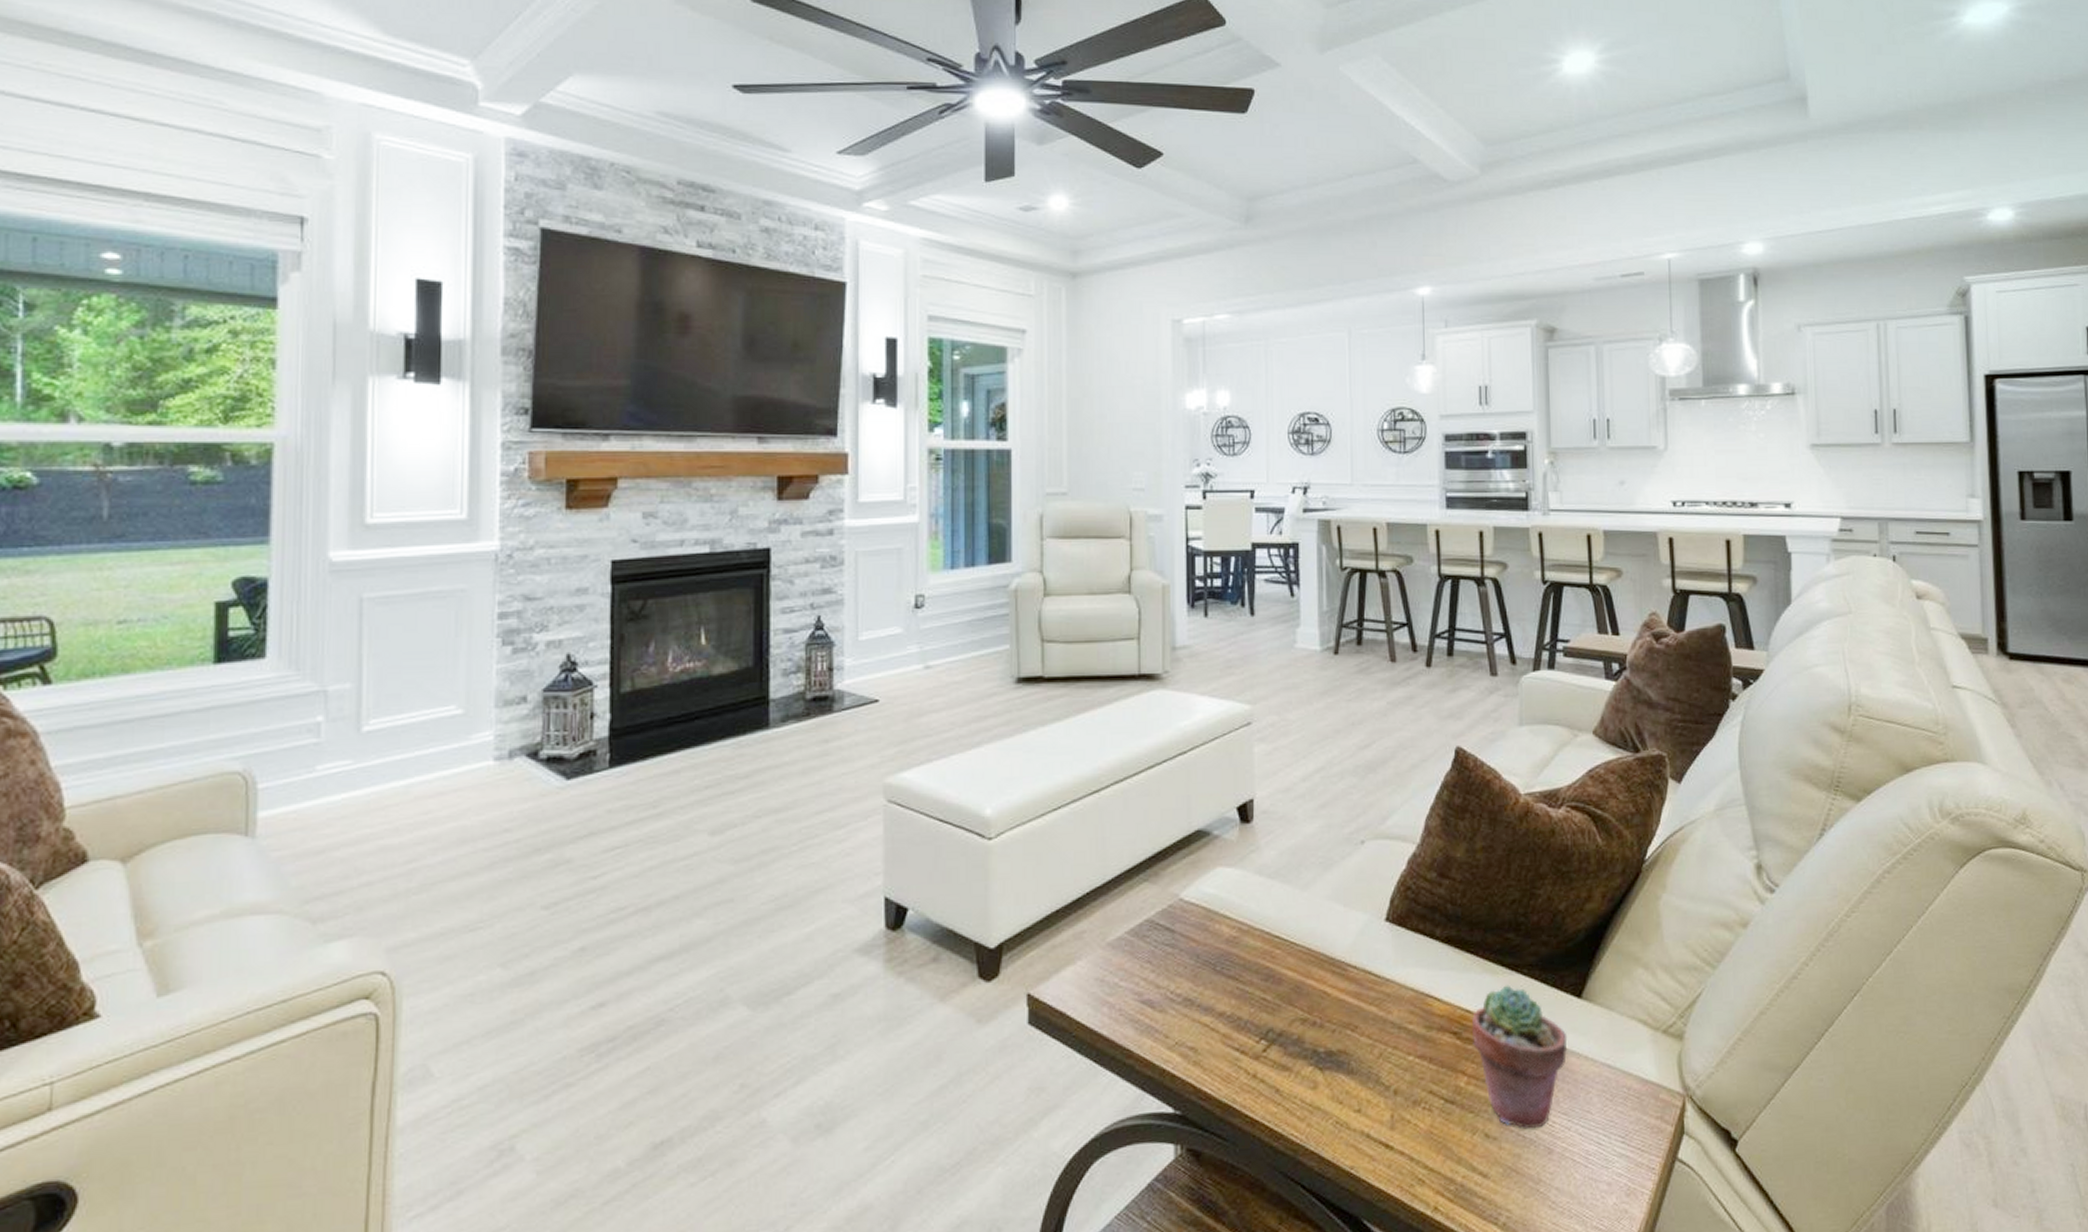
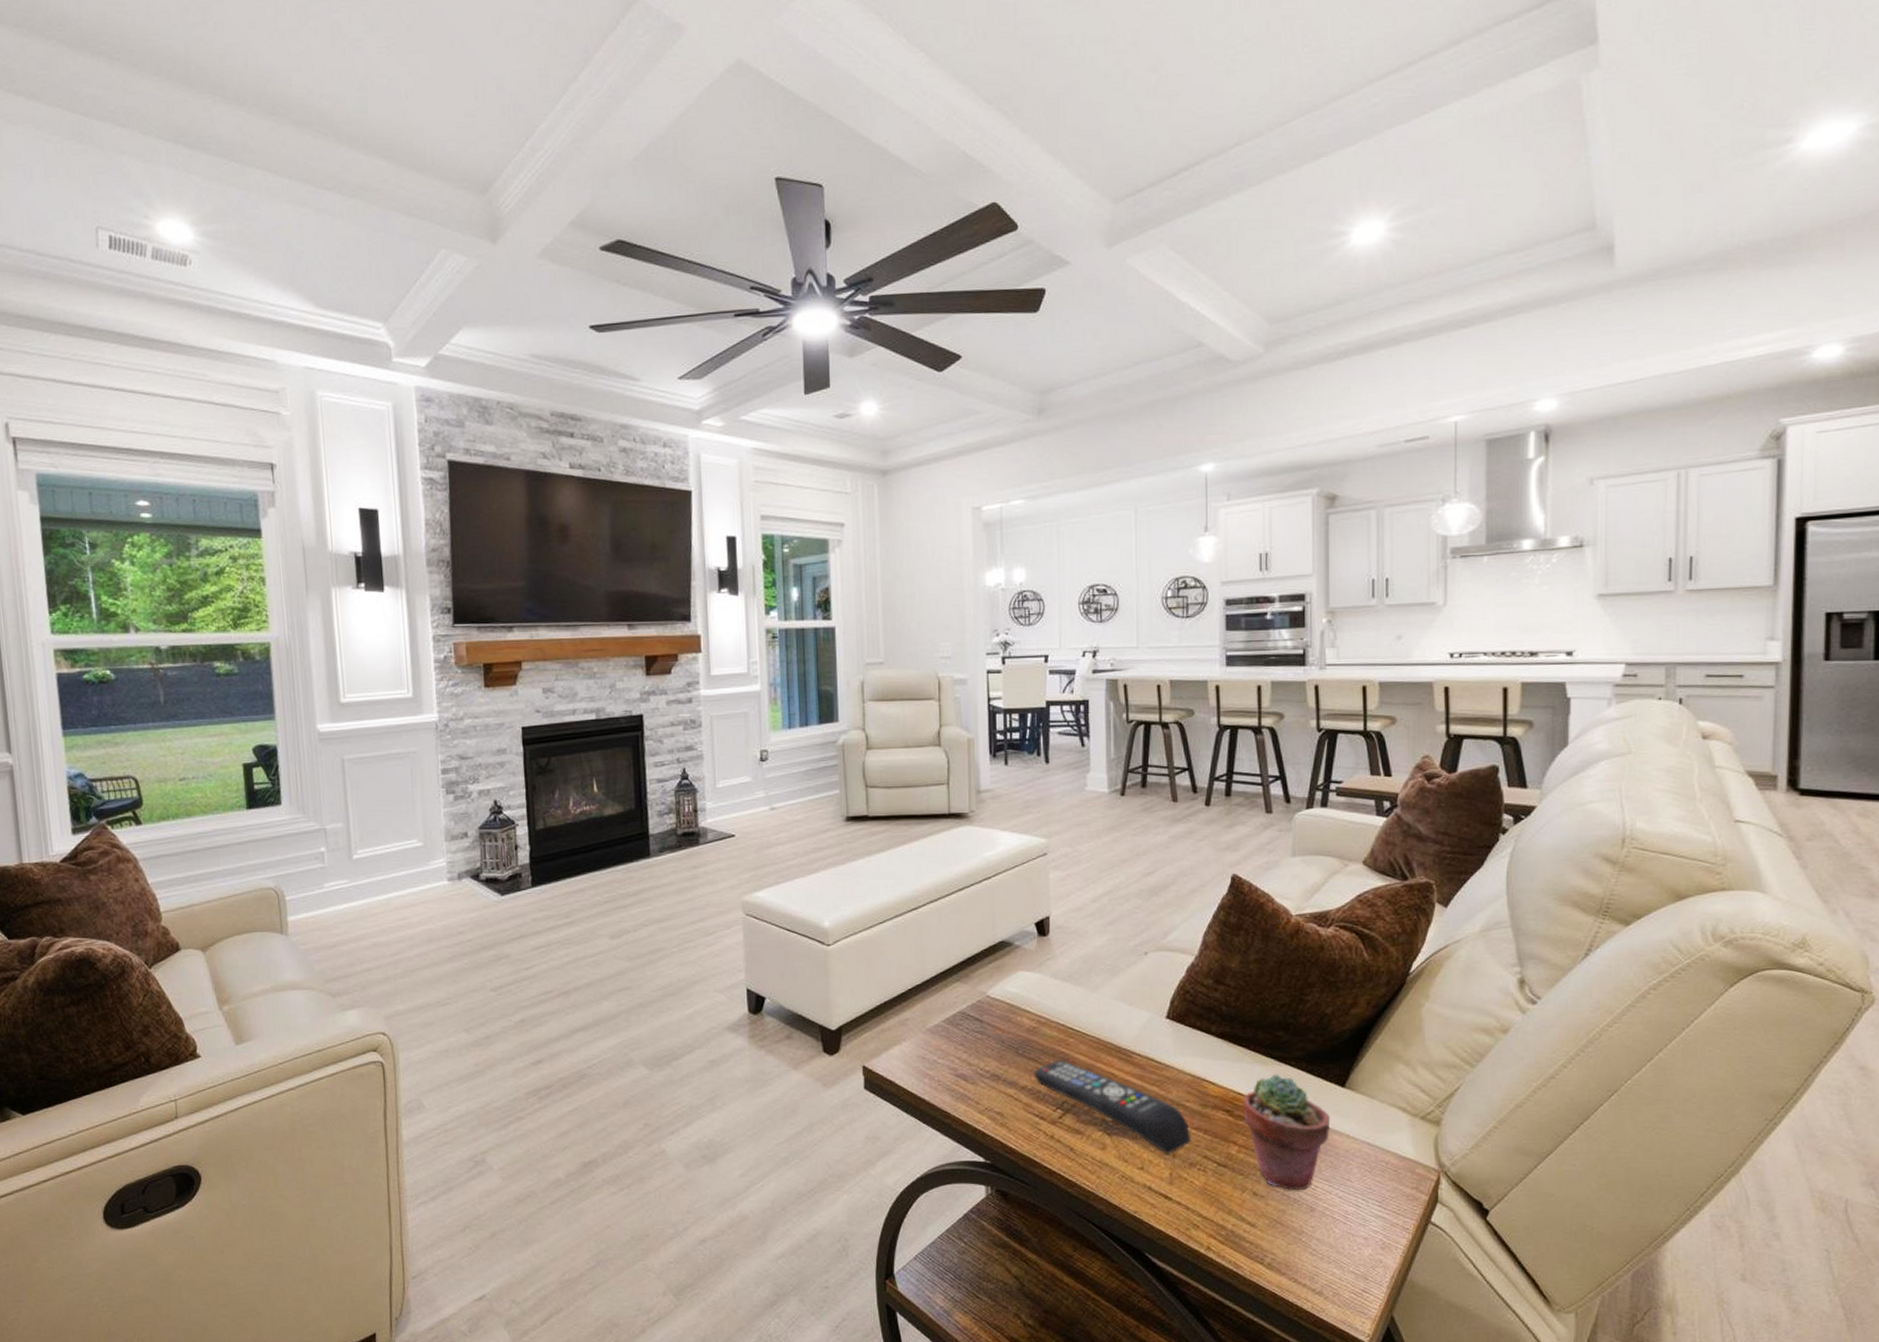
remote control: none [1233,977,1415,1092] -> present [1033,1060,1191,1155]

